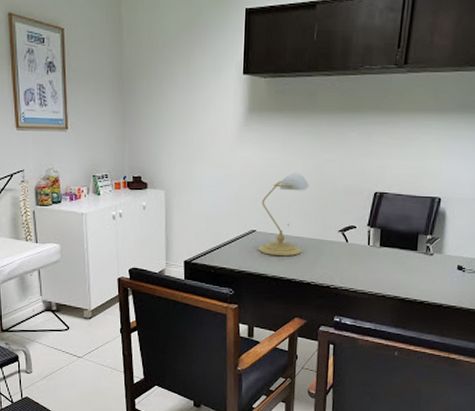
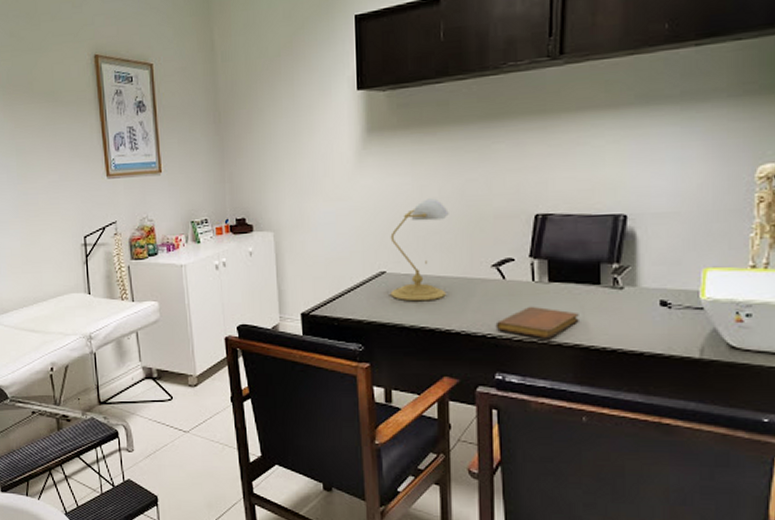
notebook: none [337,264,400,292] -> present [495,306,579,339]

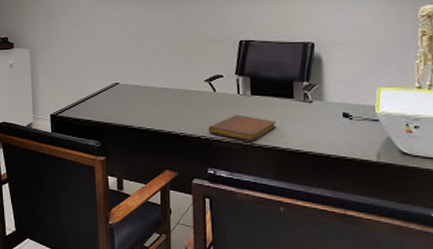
desk lamp: present [390,198,449,302] -> none [123,26,170,108]

